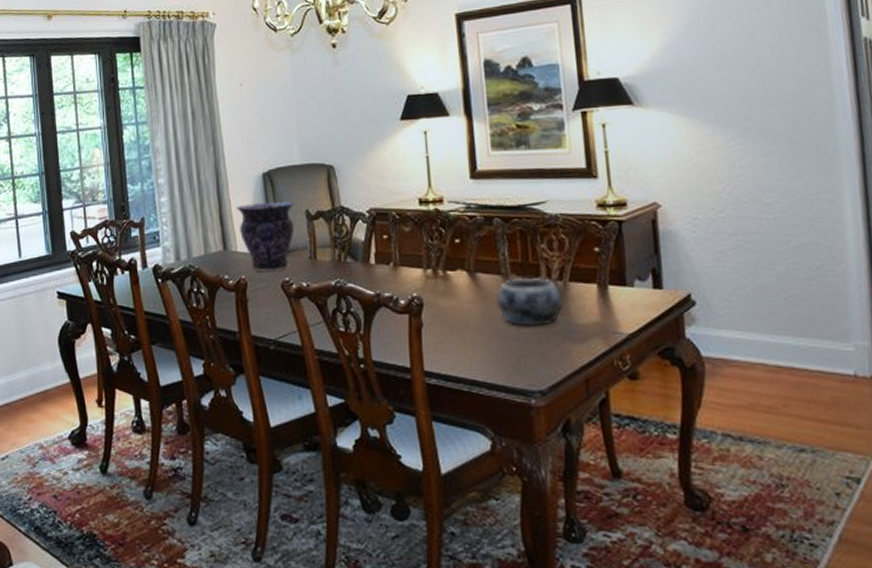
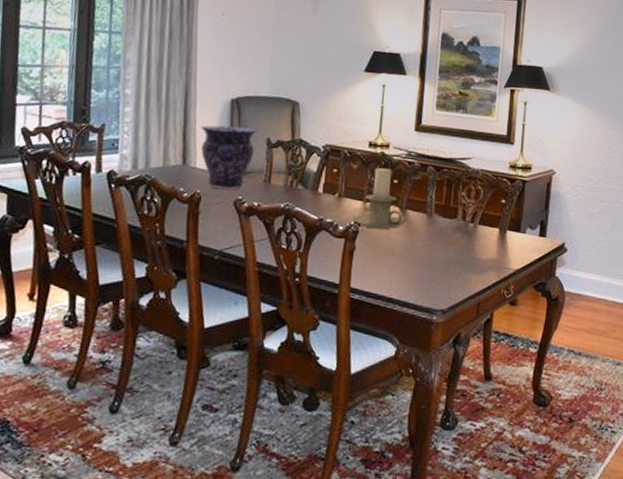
candle holder: none [414,227,478,298] -> present [353,168,406,229]
decorative bowl: present [496,277,564,326] -> none [419,217,472,258]

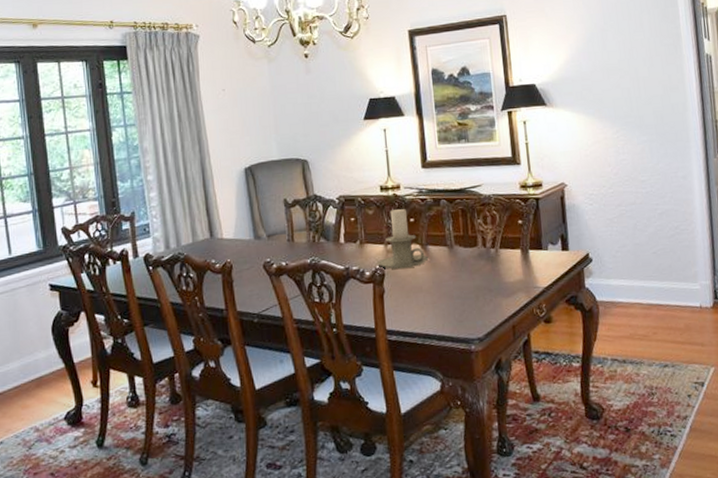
vase: present [201,125,257,189] -> none [221,192,274,255]

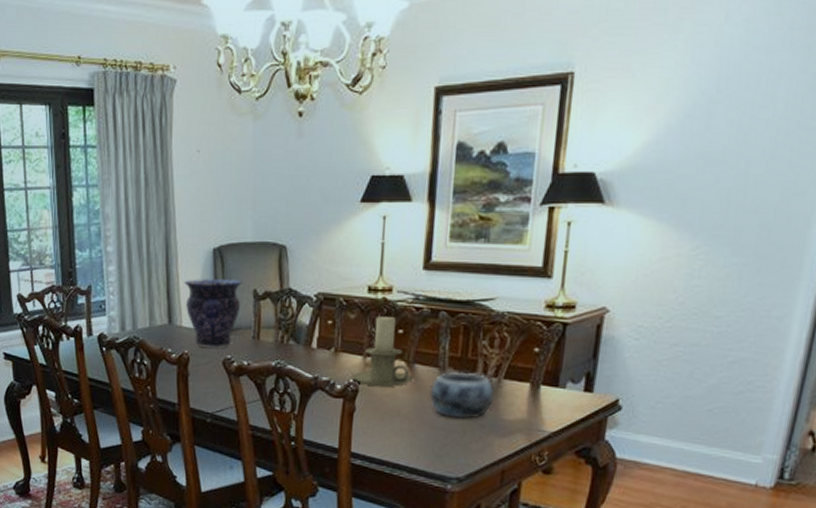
vase: none [221,192,274,255] -> present [184,279,242,348]
decorative bowl: none [444,246,496,288] -> present [429,372,495,419]

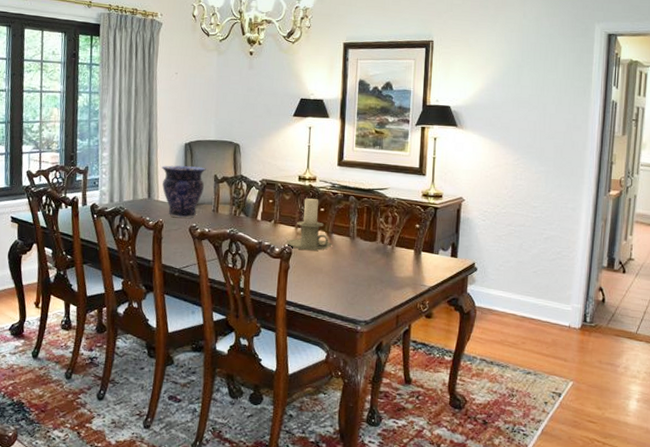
decorative bowl: present [429,372,495,419] -> none [343,240,390,276]

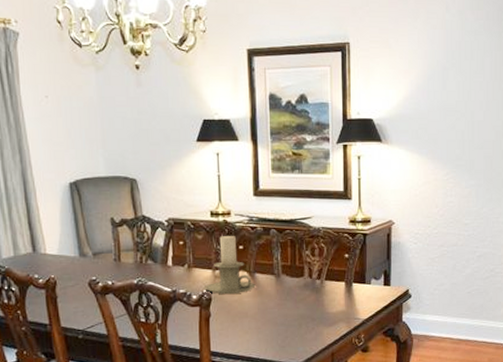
vase: present [162,165,206,218] -> none [45,210,100,271]

